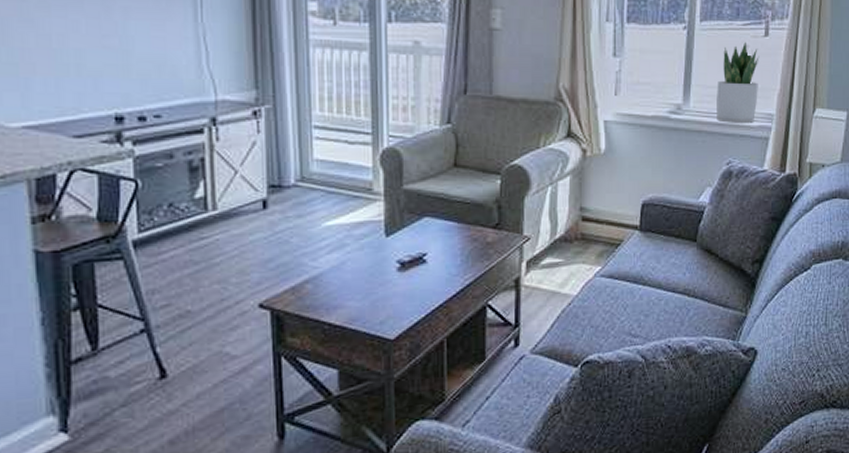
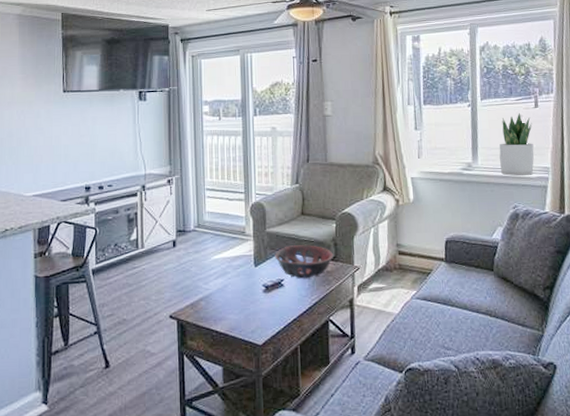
decorative bowl: none [414,207,496,252] -> present [275,245,333,279]

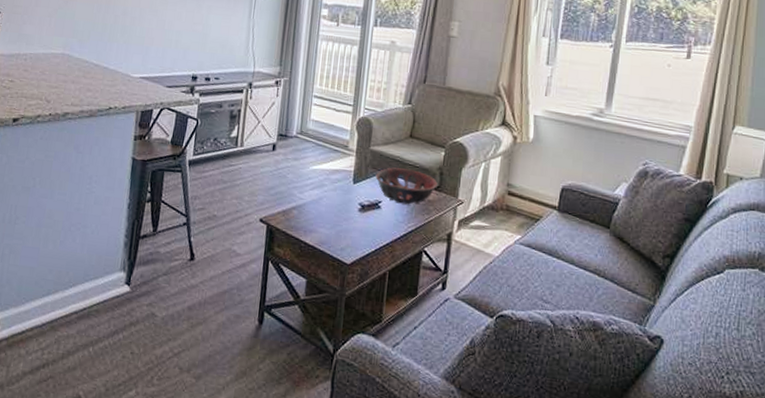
planter: present [499,113,534,177] -> none [636,62,681,133]

